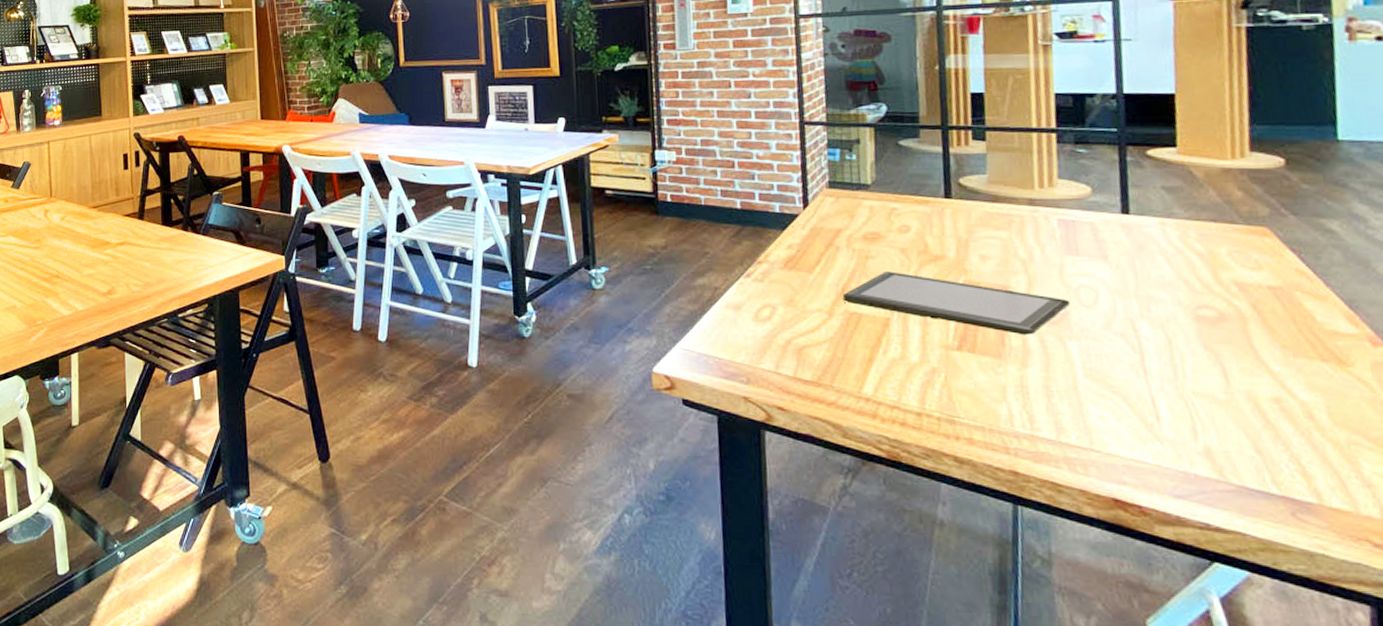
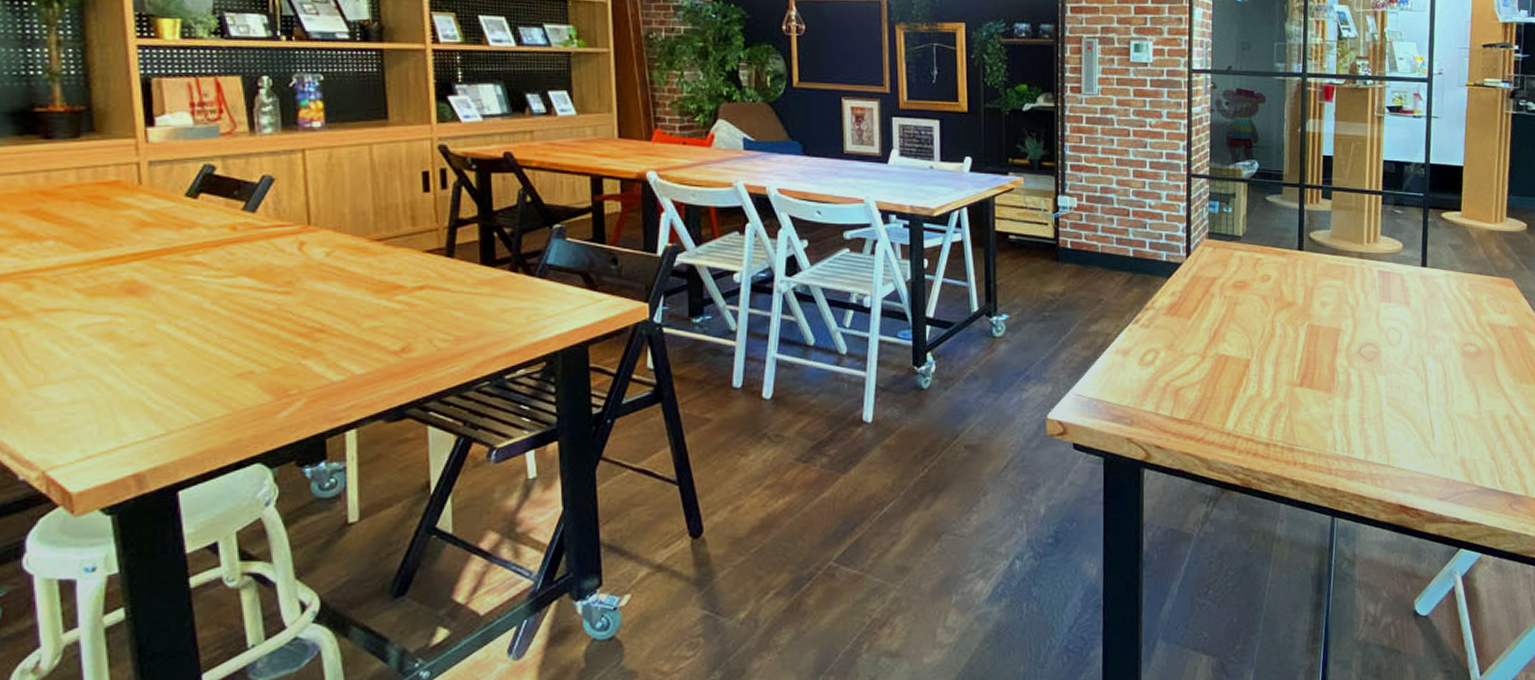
tablet: present [842,271,1070,335] -> none [1214,317,1382,372]

